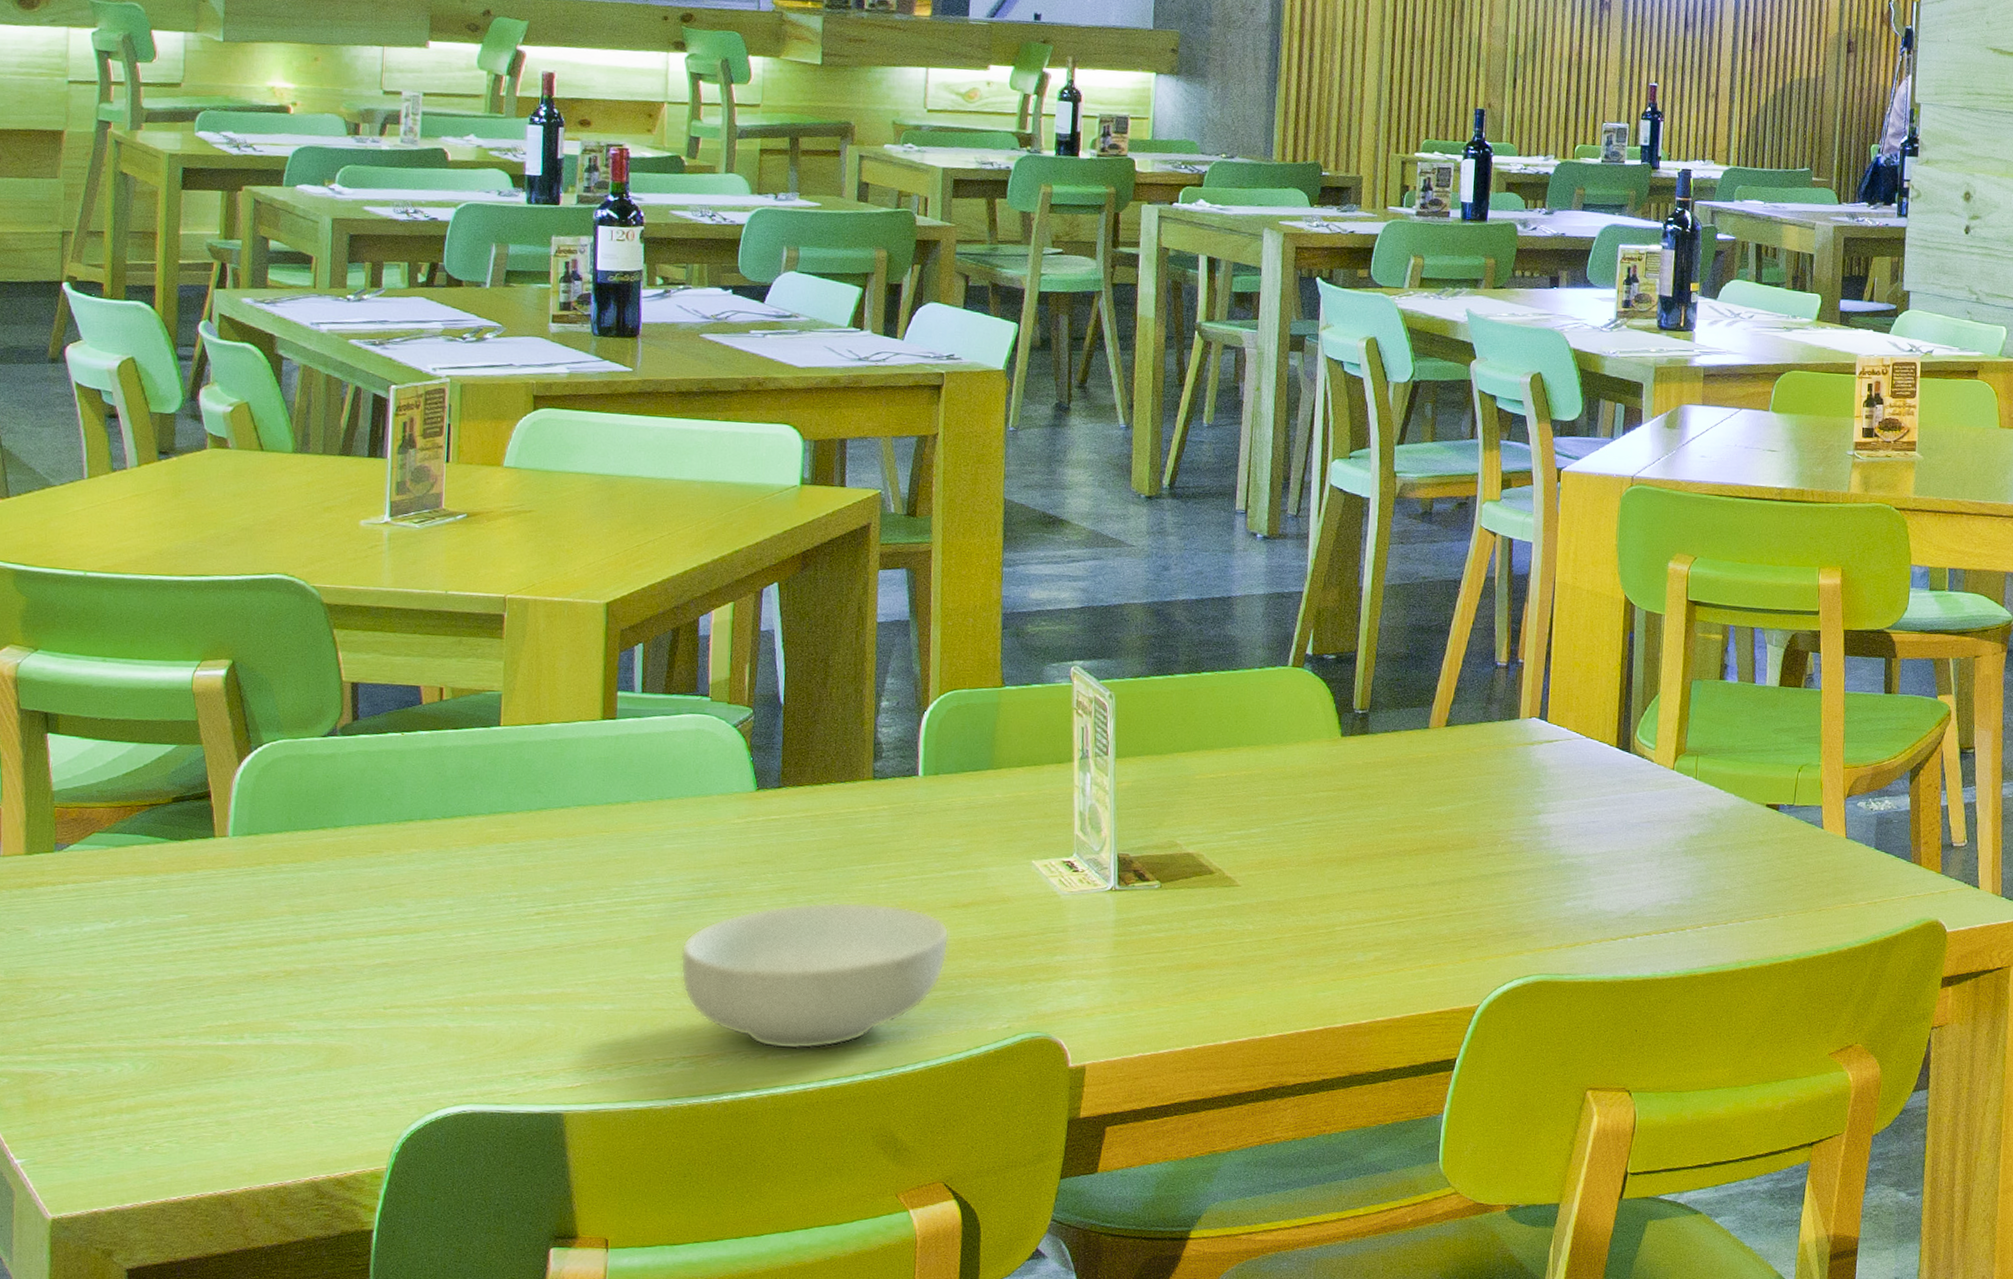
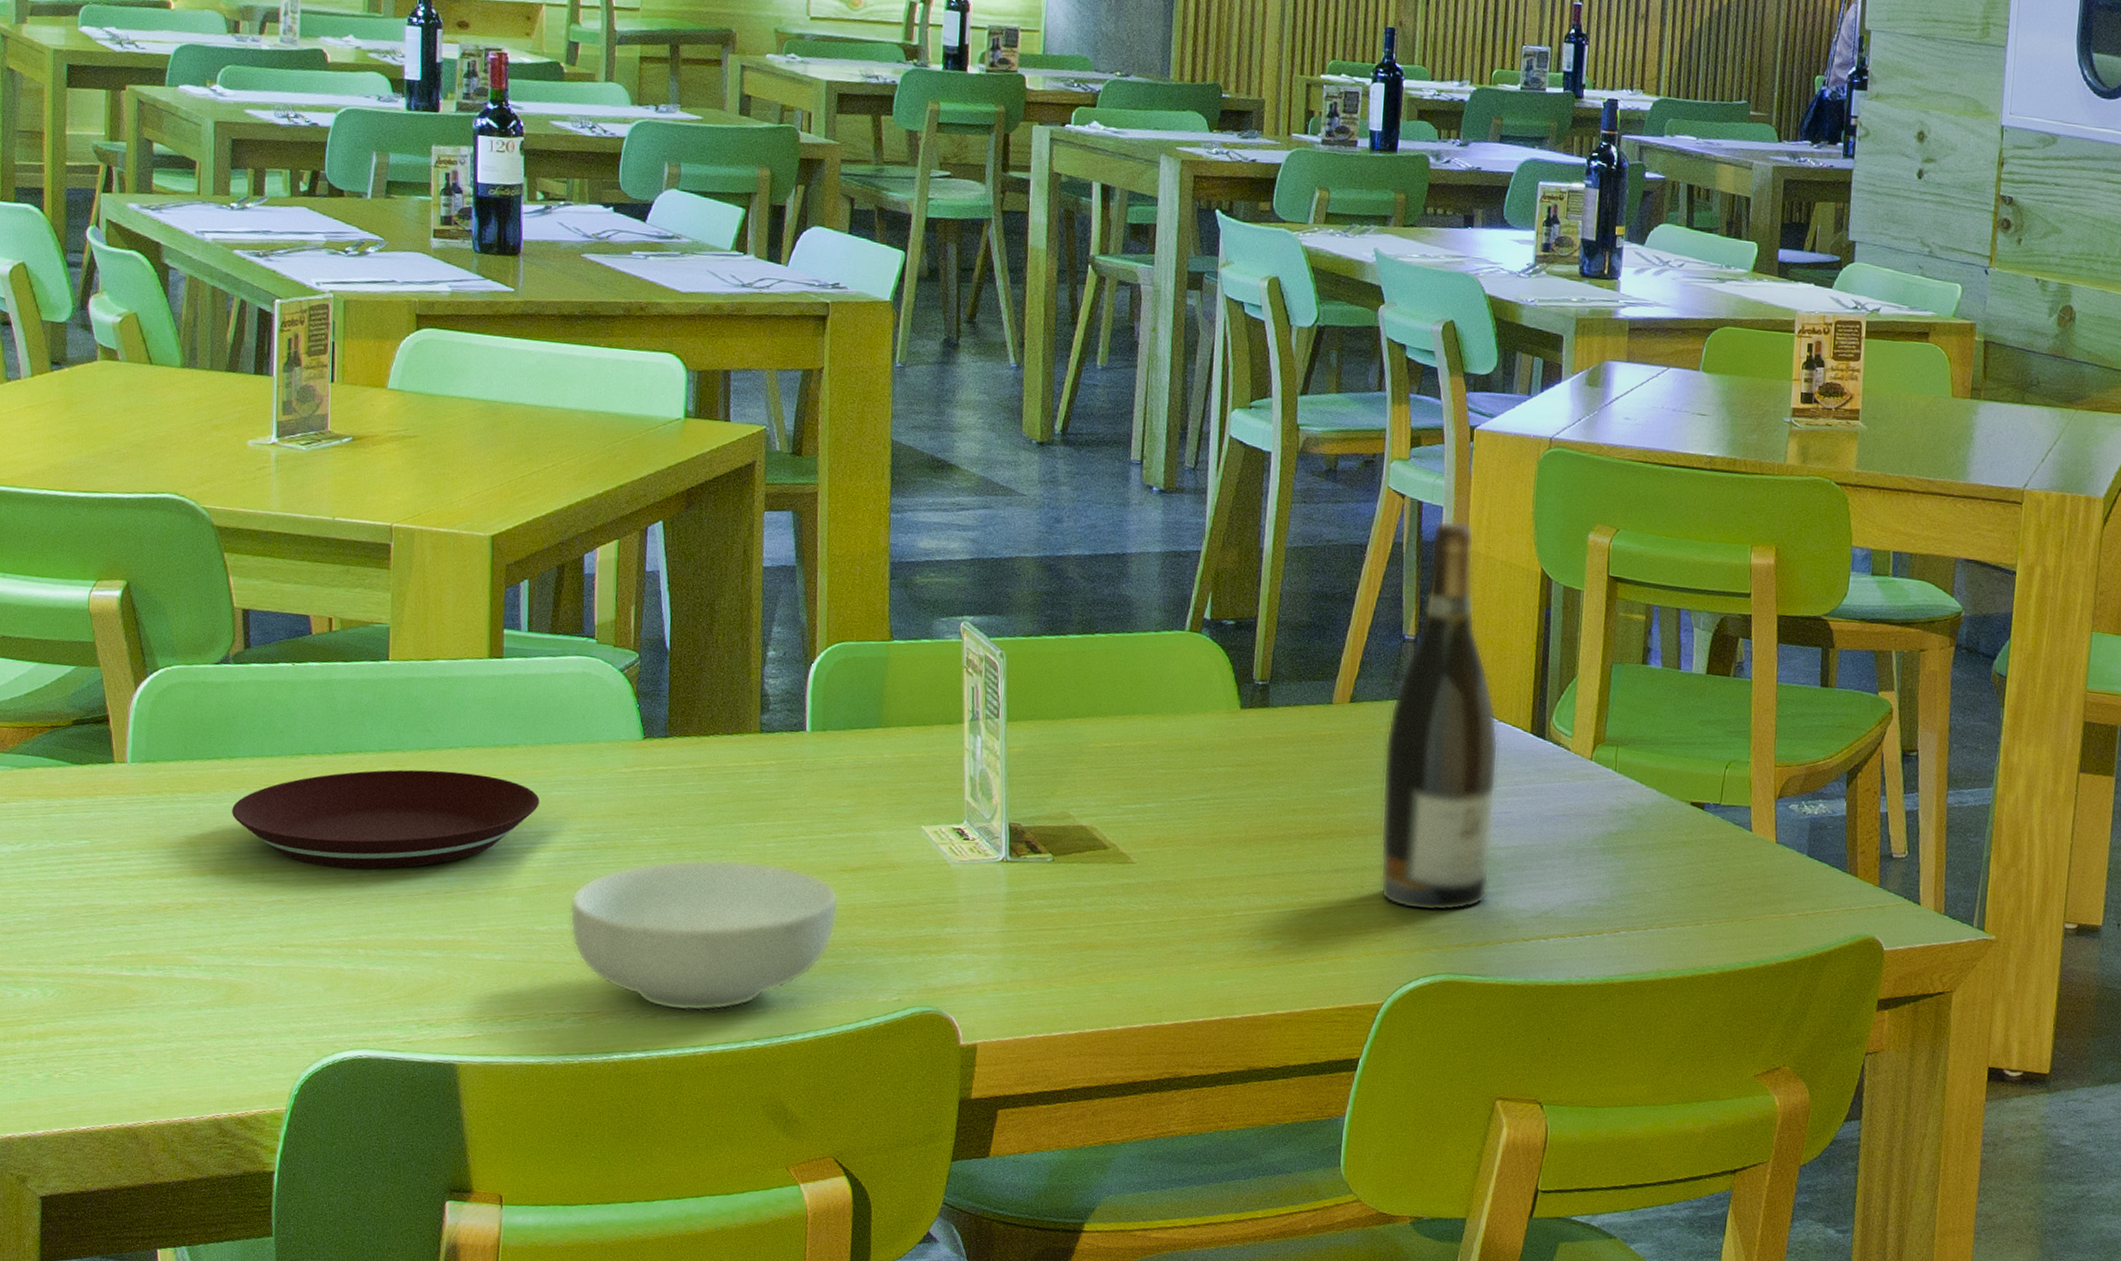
plate: none [336,829,651,929] -> present [232,769,540,869]
wine bottle: none [1475,554,1587,918] -> present [1380,520,1499,912]

